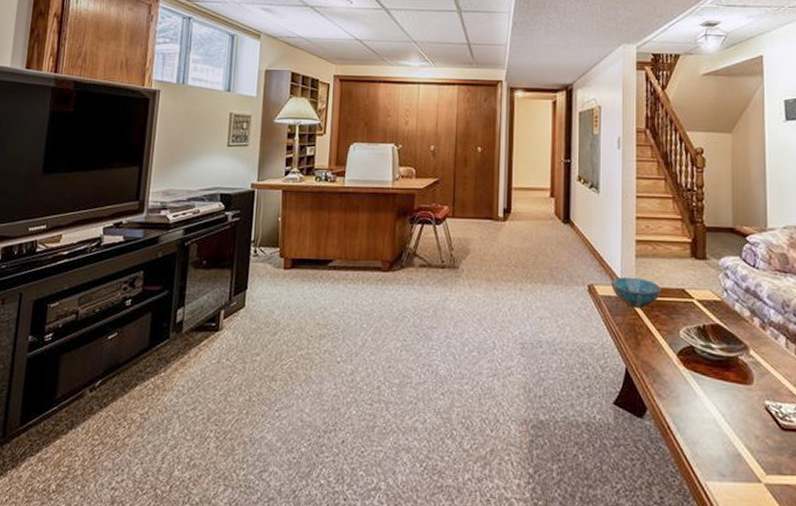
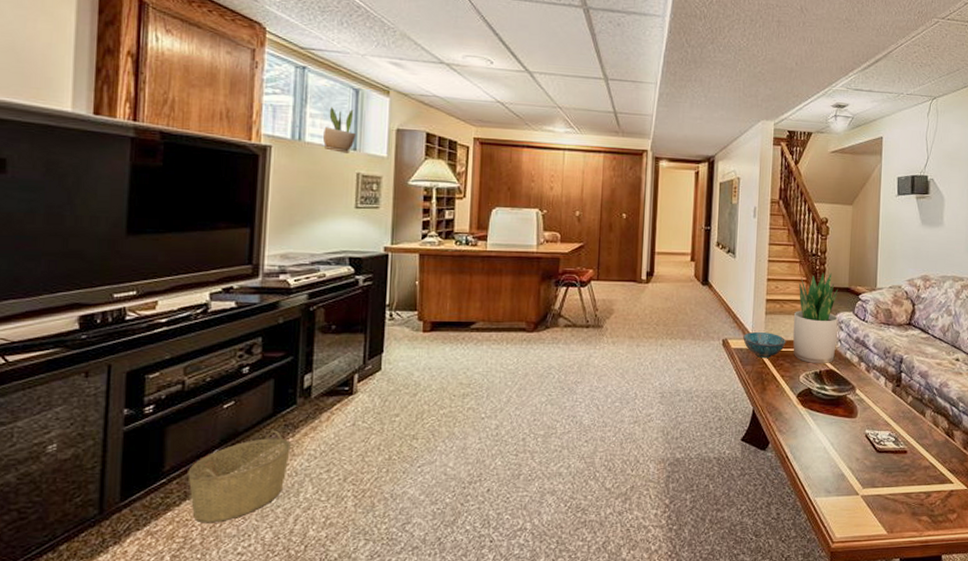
basket: none [75,363,163,455] -> present [188,430,291,523]
potted plant: none [202,52,230,94] -> present [323,107,356,153]
planter: none [668,210,722,318] -> present [792,272,839,364]

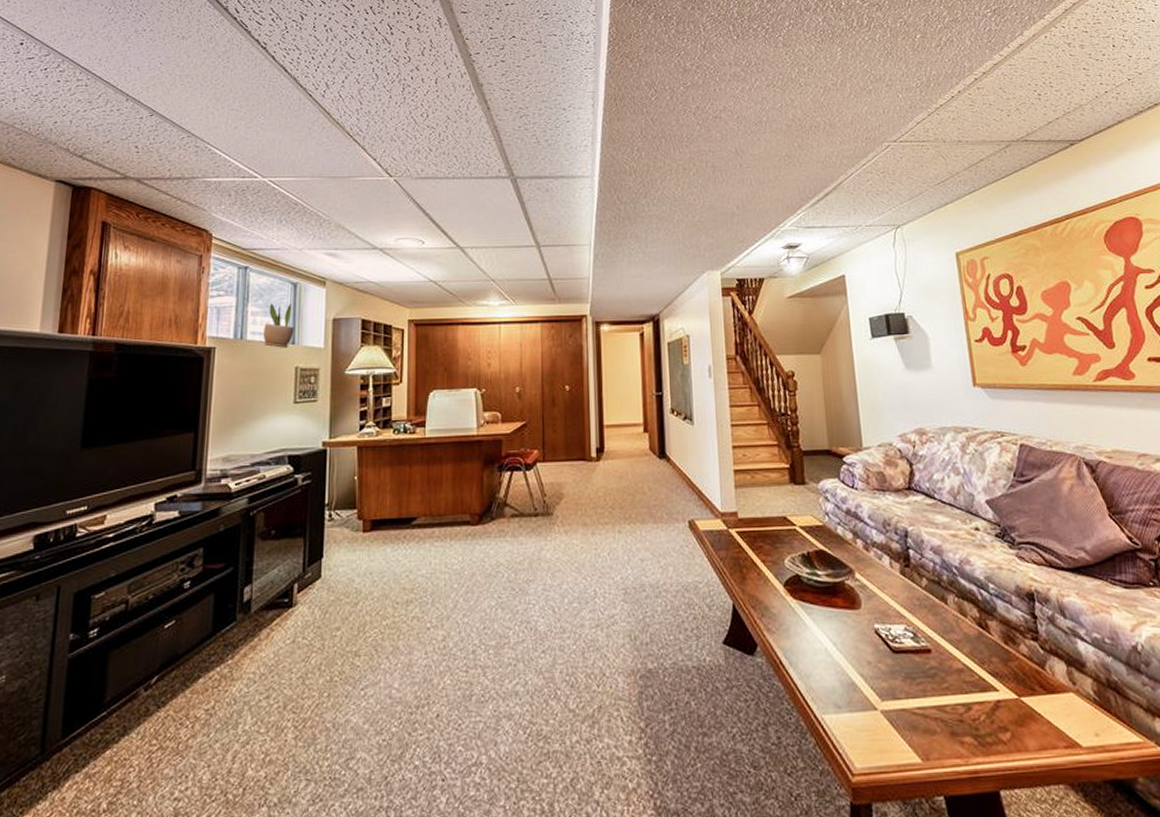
basket: present [188,430,291,523] -> none [127,651,230,763]
decorative bowl: present [743,331,786,359] -> none [712,508,763,541]
planter: present [792,272,839,364] -> none [768,433,824,544]

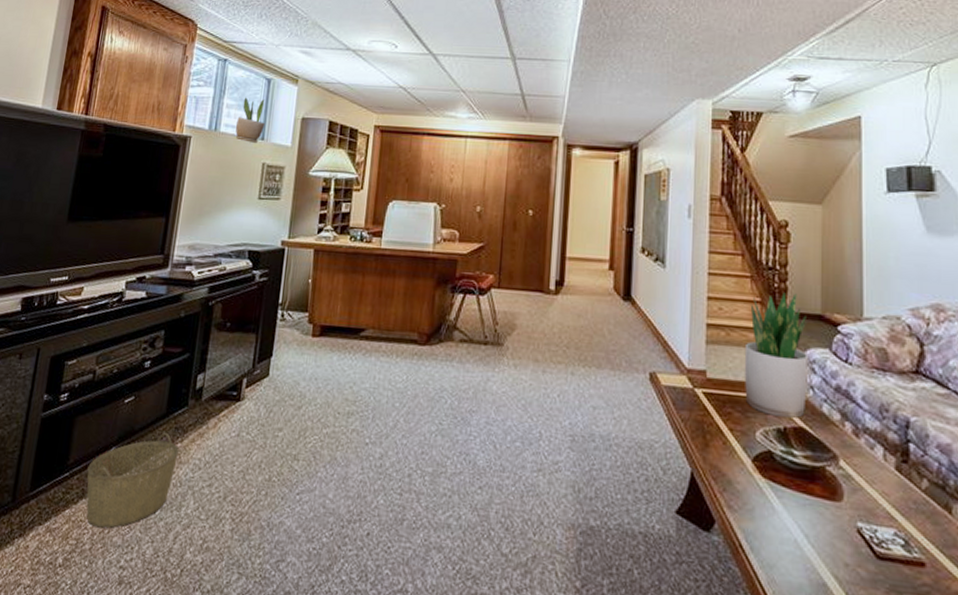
basket: none [127,651,230,763] -> present [86,432,179,529]
planter: none [768,433,824,544] -> present [744,292,808,419]

